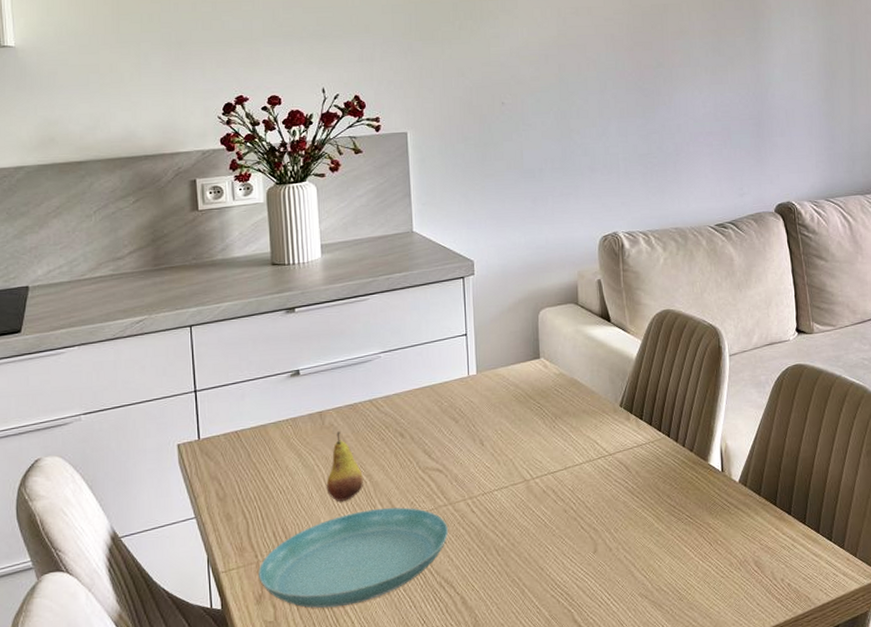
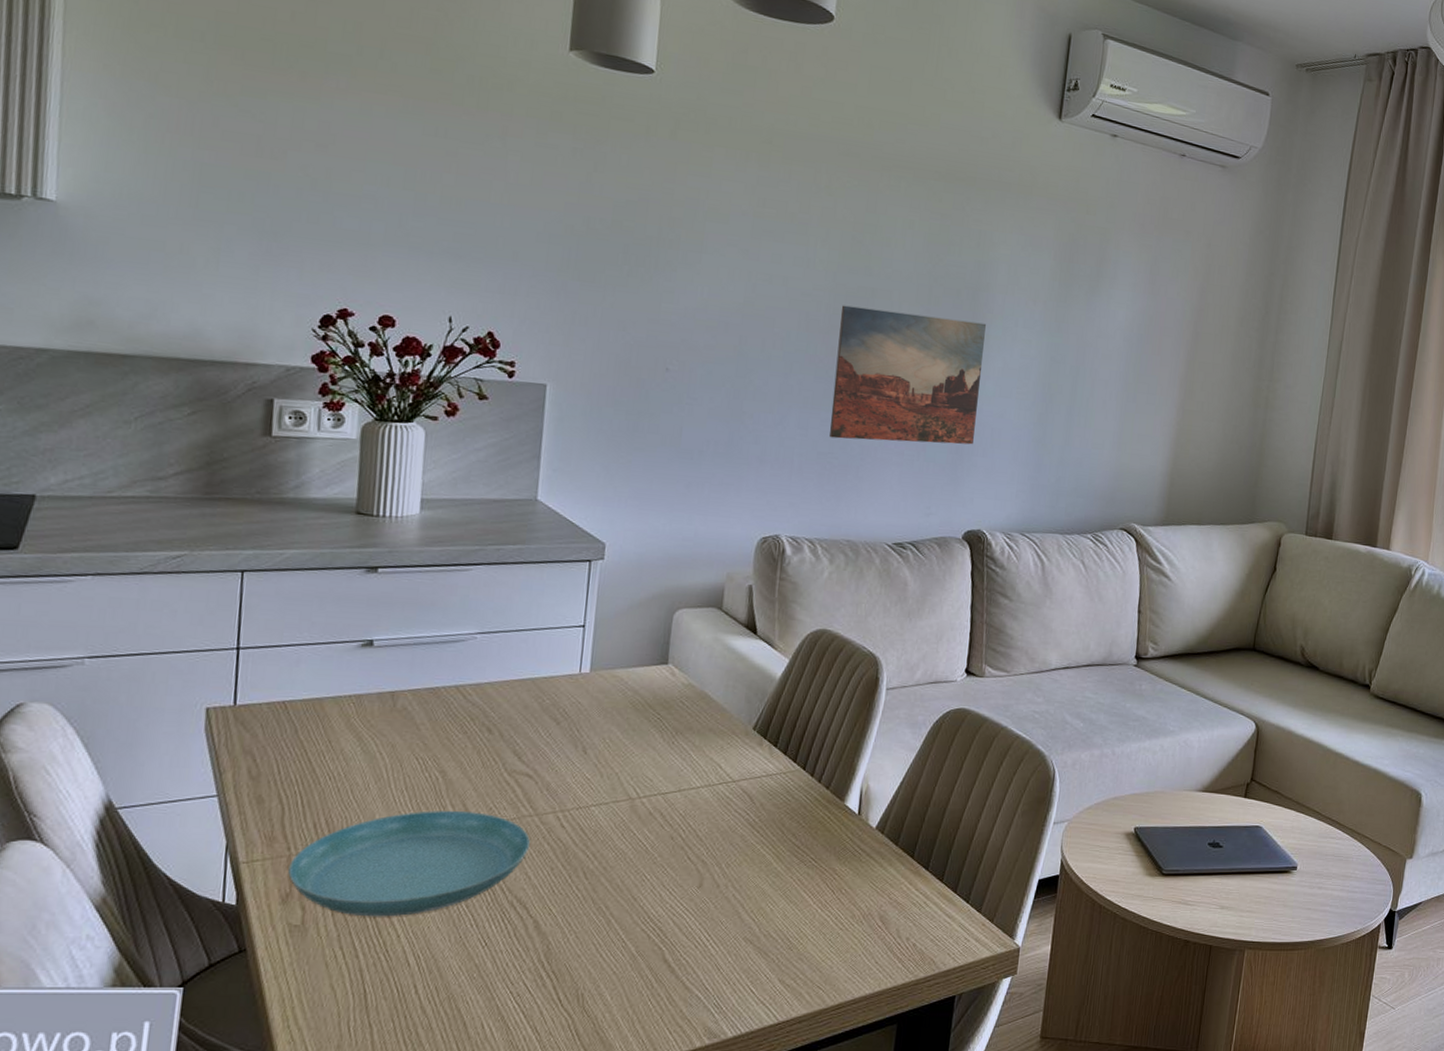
fruit: present [326,431,363,502] -> none [387,717,435,797]
wall art: none [640,18,771,140] -> present [830,305,986,445]

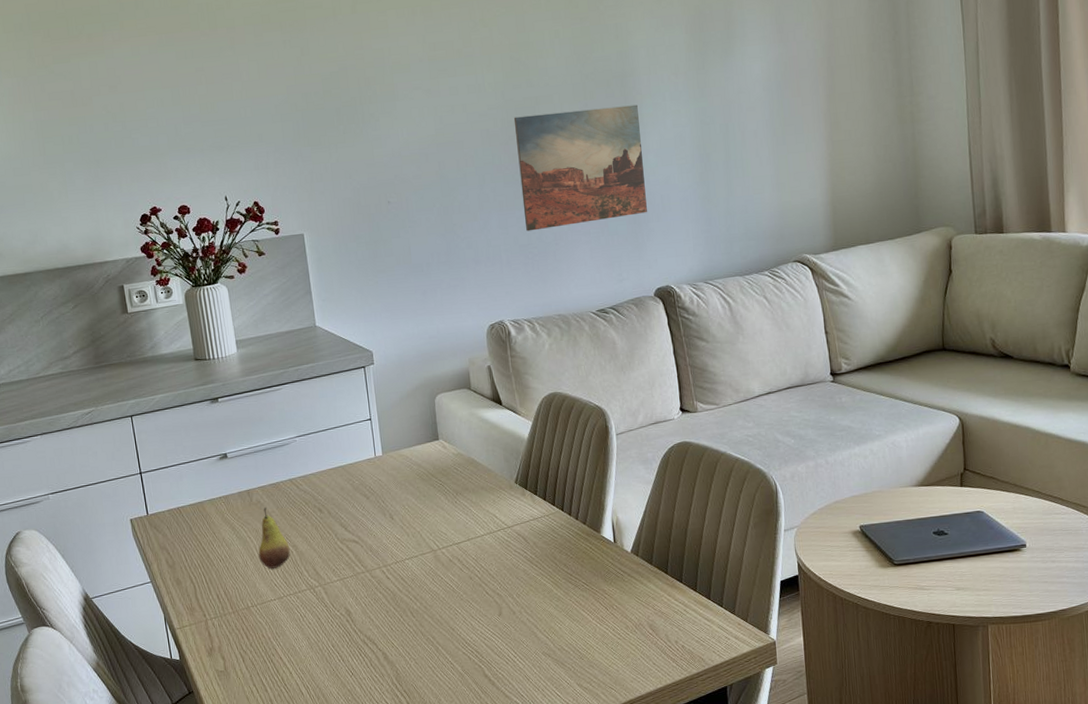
saucer: present [288,810,530,917] -> none [207,574,367,661]
fruit: none [387,717,435,797] -> present [258,507,290,569]

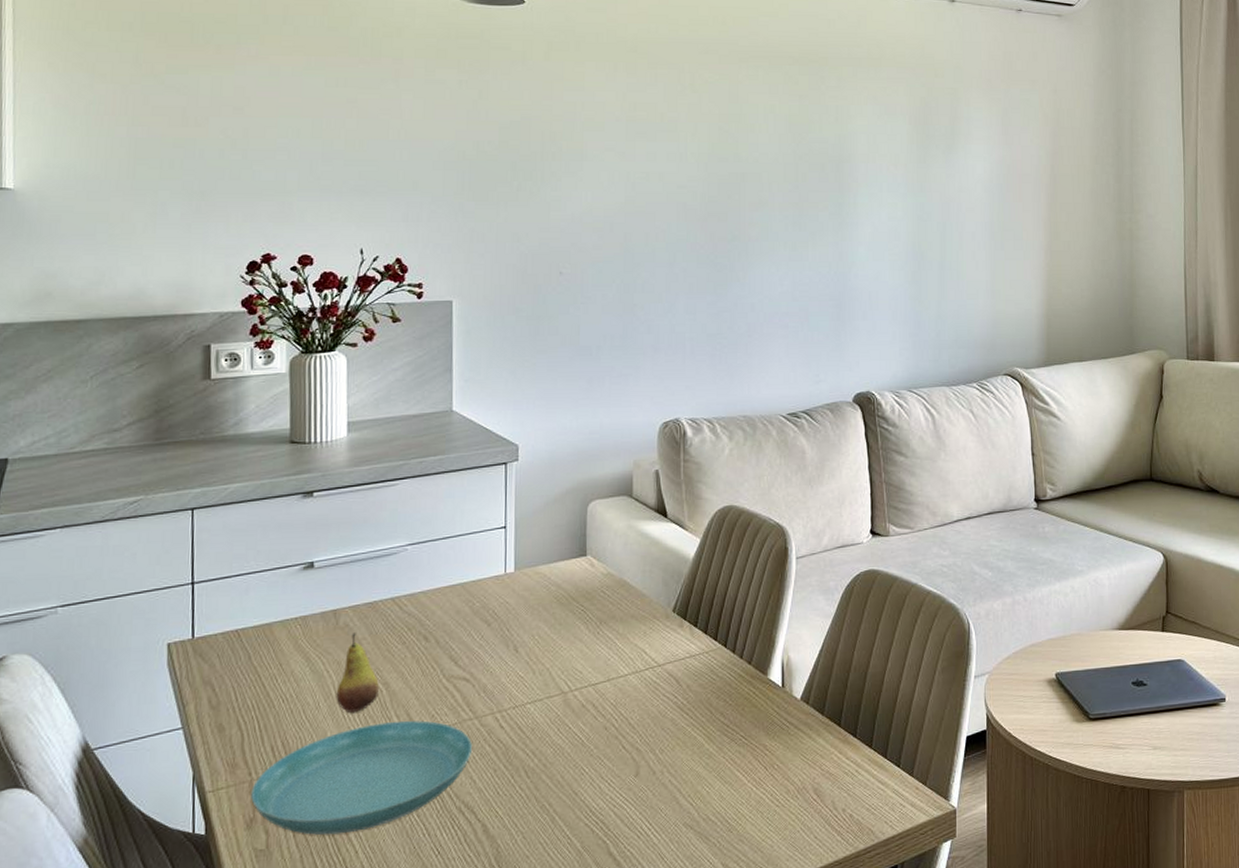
saucer: none [207,574,367,661] -> present [251,720,472,835]
wall art: present [513,104,647,231] -> none [715,192,853,319]

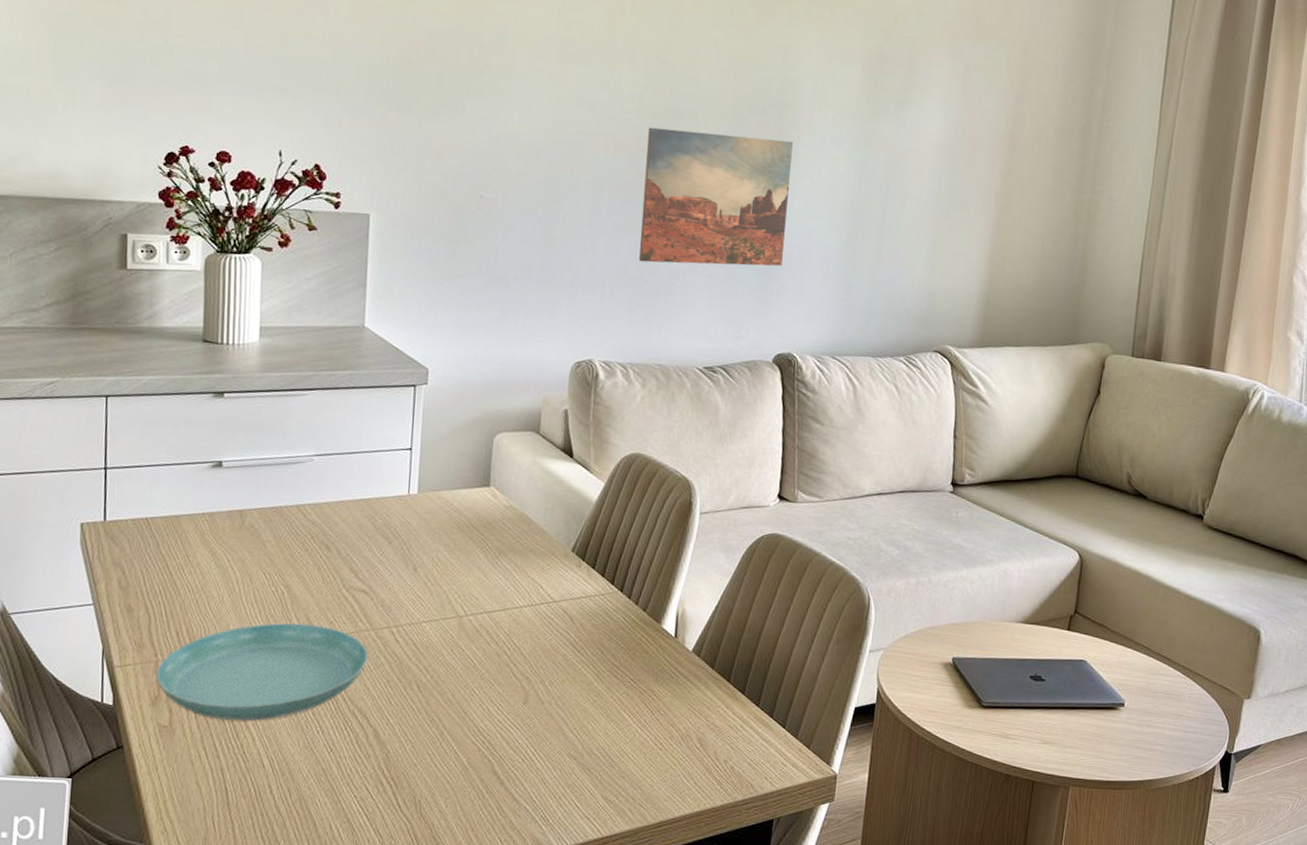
fruit: present [336,633,379,713] -> none [239,534,281,610]
wall art: none [715,192,853,319] -> present [639,127,793,267]

